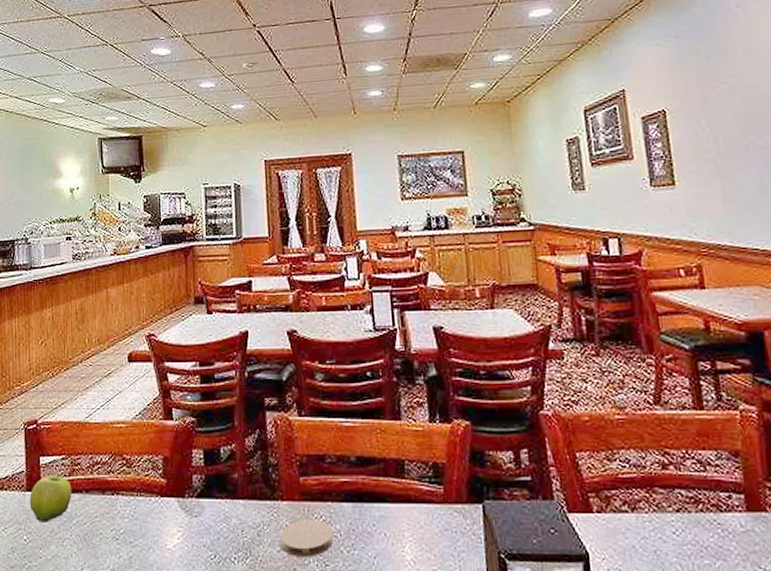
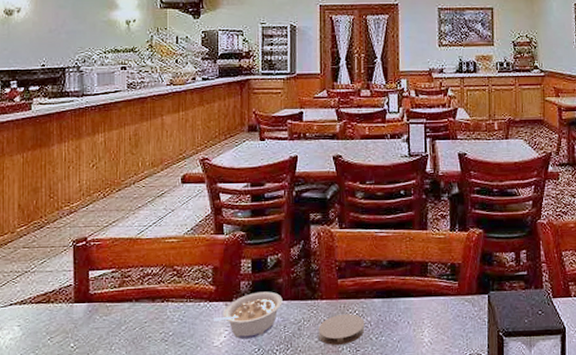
fruit: present [29,474,72,522] -> none [77,286,122,330]
legume: none [164,488,239,543] -> present [212,291,283,340]

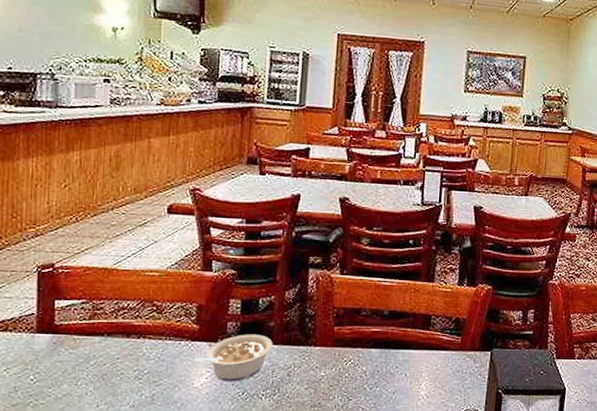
coaster: present [318,313,365,346] -> none [309,362,360,394]

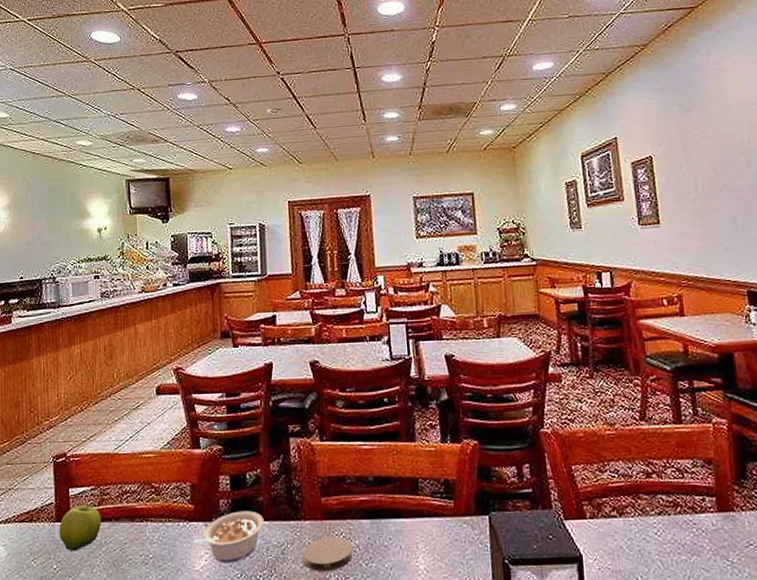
fruit: none [39,317,92,363] -> present [59,504,102,551]
coaster: none [309,362,360,394] -> present [303,536,354,572]

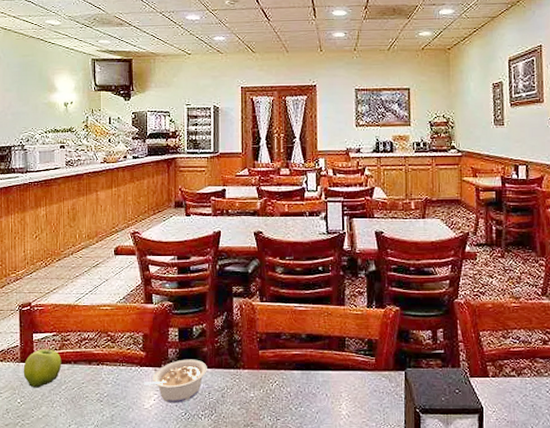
coaster: present [303,536,354,572] -> none [241,384,285,414]

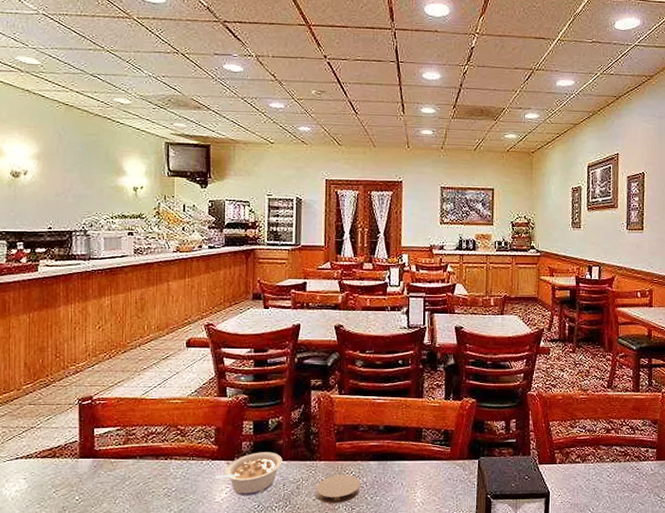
fruit: present [23,348,62,388] -> none [82,443,126,484]
coaster: none [241,384,285,414] -> present [316,474,361,504]

